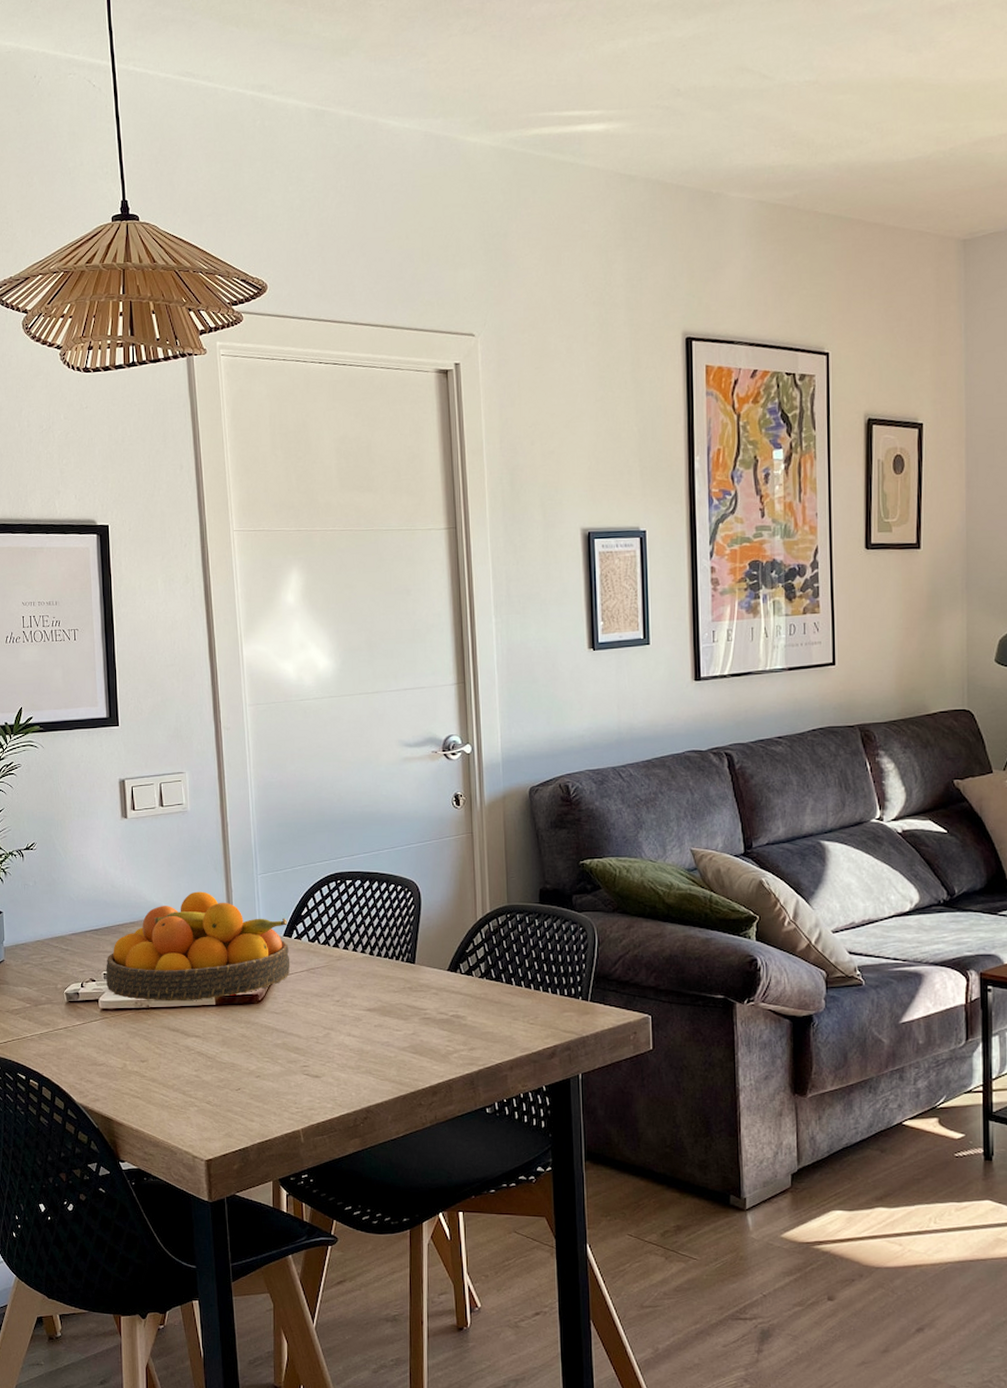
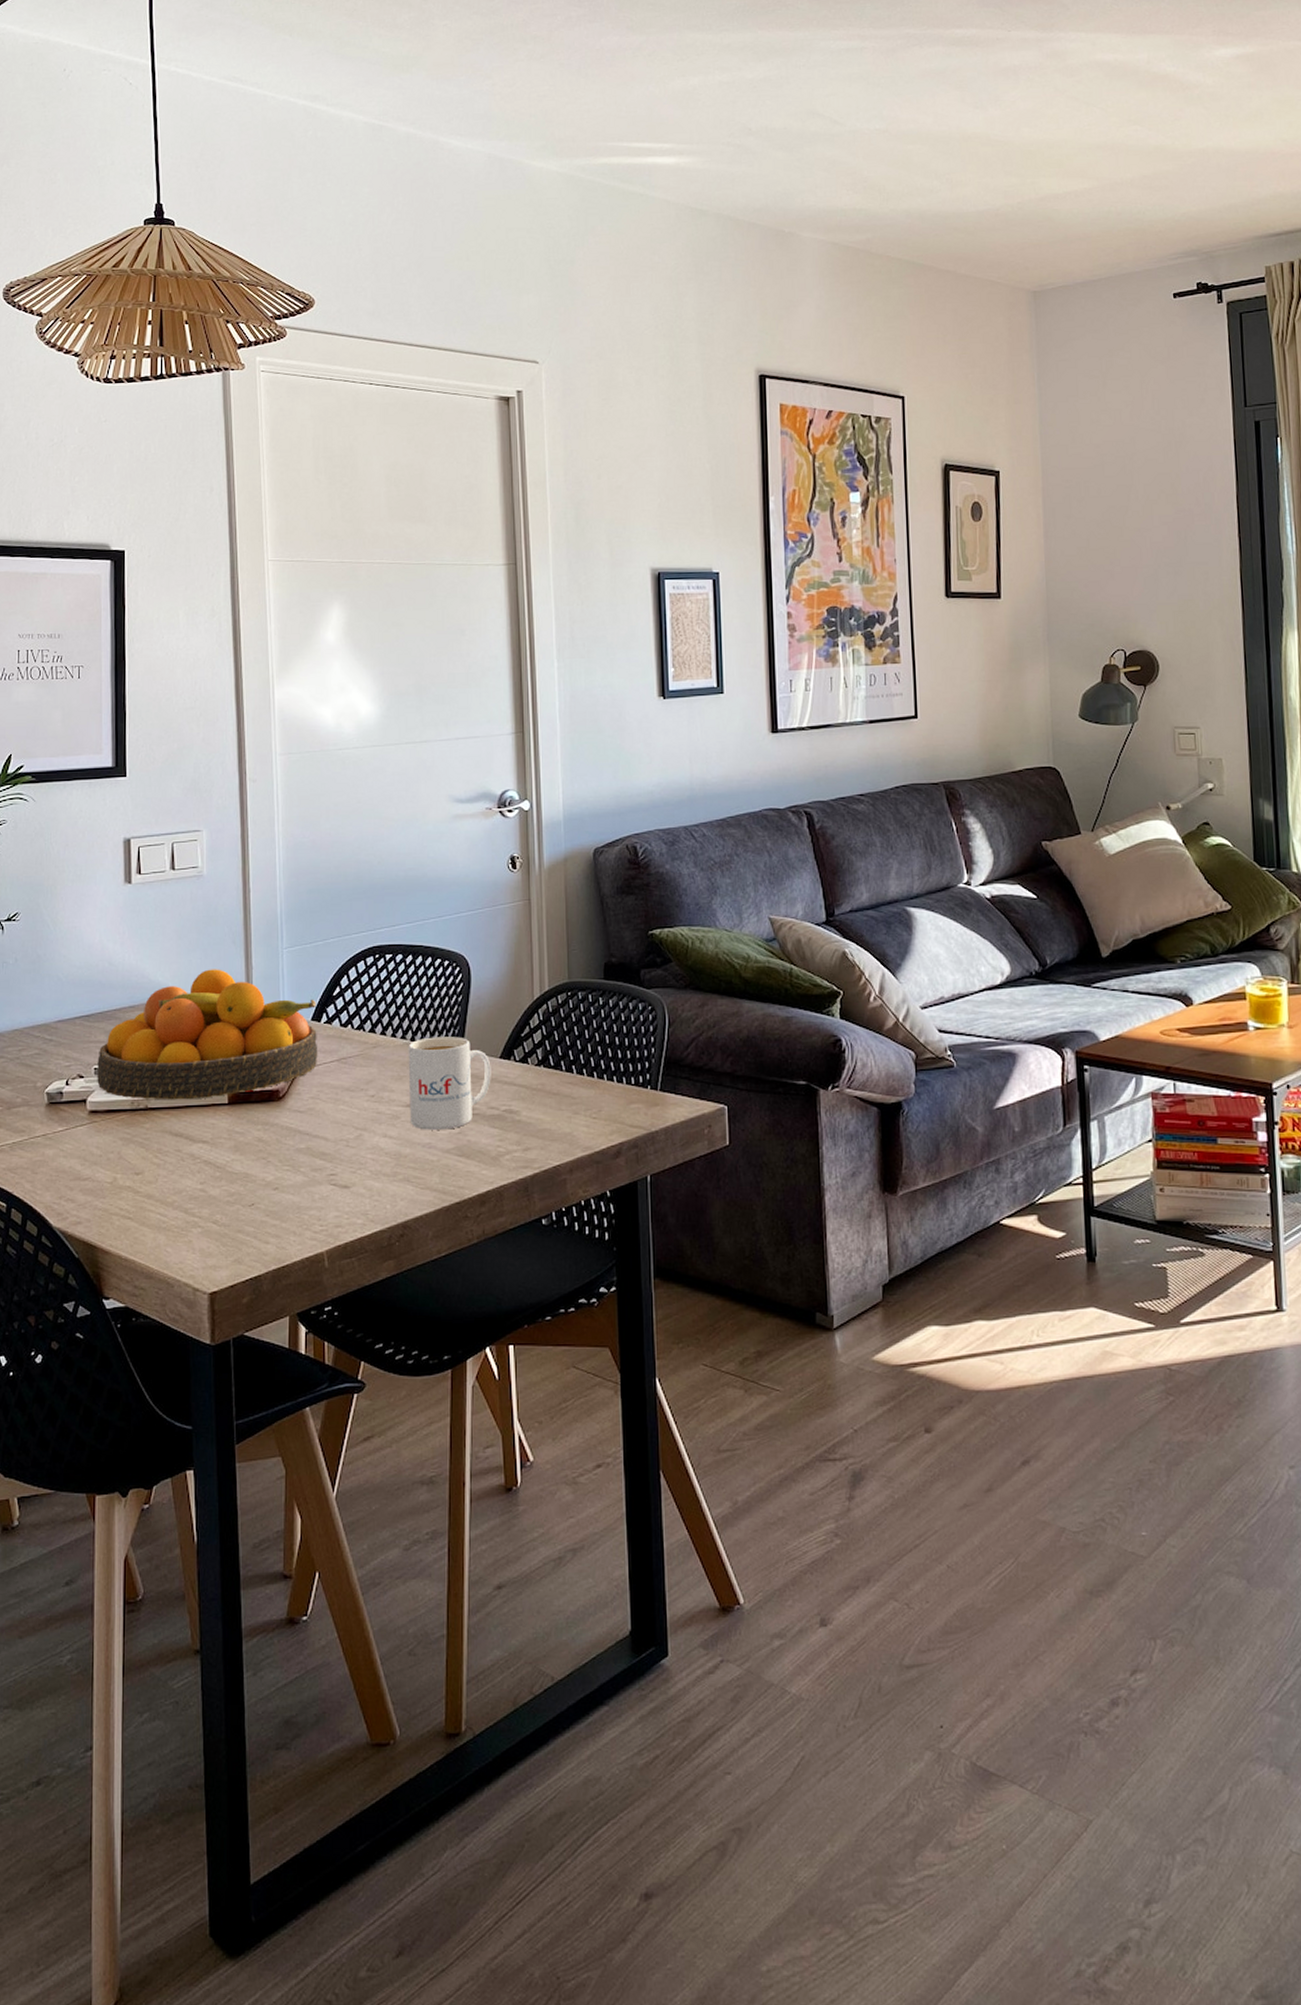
mug: none [367,952,440,1031] -> present [408,1036,491,1130]

